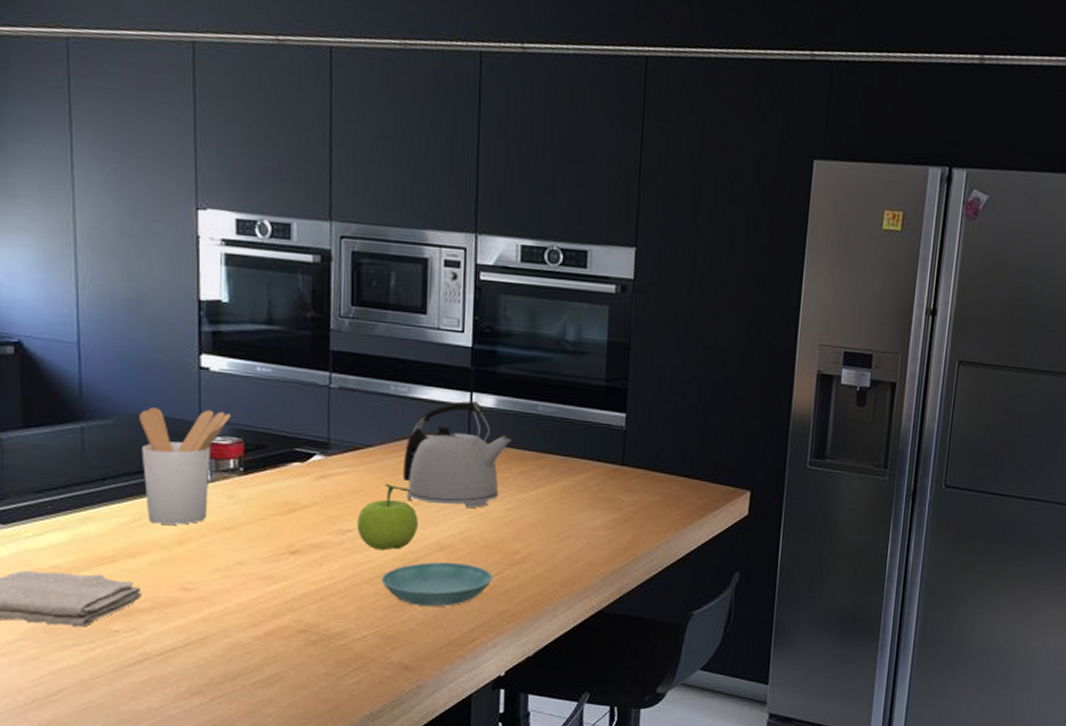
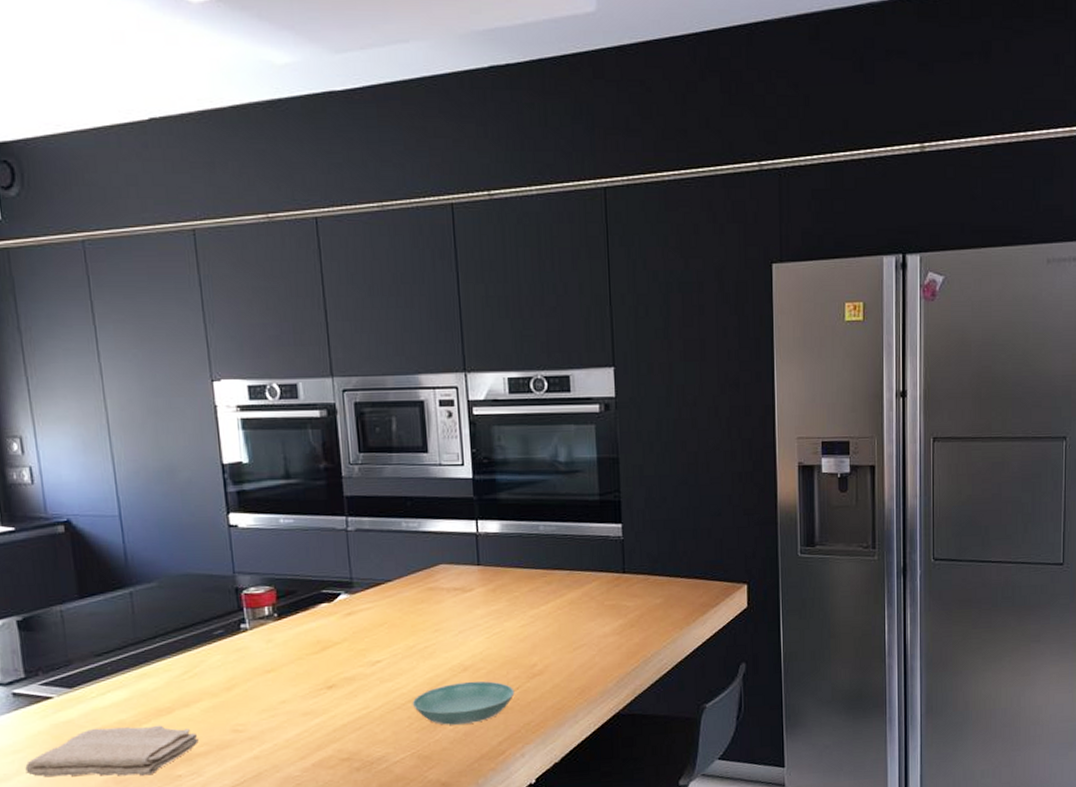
utensil holder: present [139,407,232,525] -> none [180,563,262,673]
fruit: present [357,484,418,551] -> none [384,614,441,677]
kettle: present [402,401,511,508] -> none [421,529,518,628]

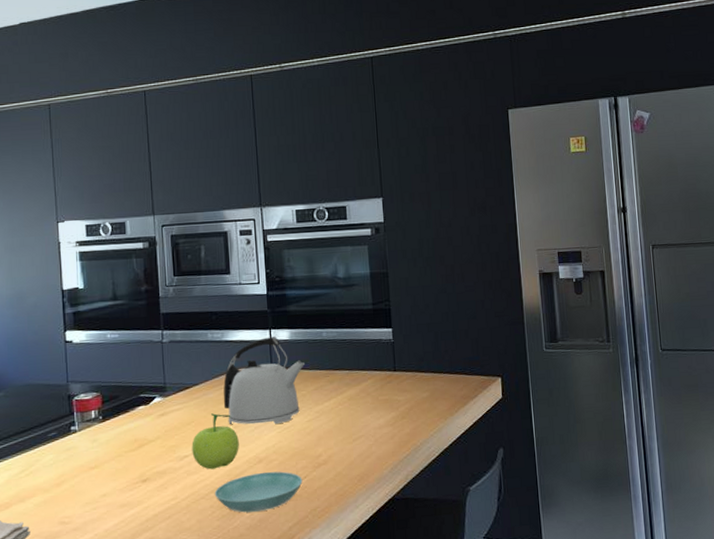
fruit: none [384,614,441,677] -> present [191,413,239,470]
kettle: none [421,529,518,628] -> present [223,337,305,425]

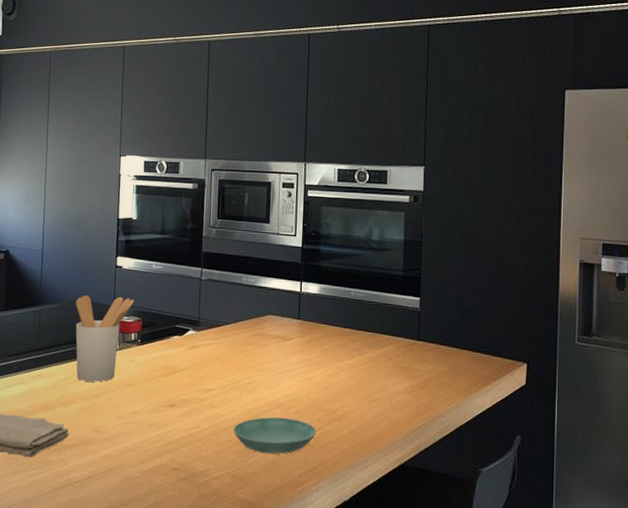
utensil holder: none [23,373,91,471] -> present [75,295,135,382]
fruit: present [191,413,239,470] -> none [217,353,261,406]
kettle: present [223,337,305,425] -> none [250,289,330,373]

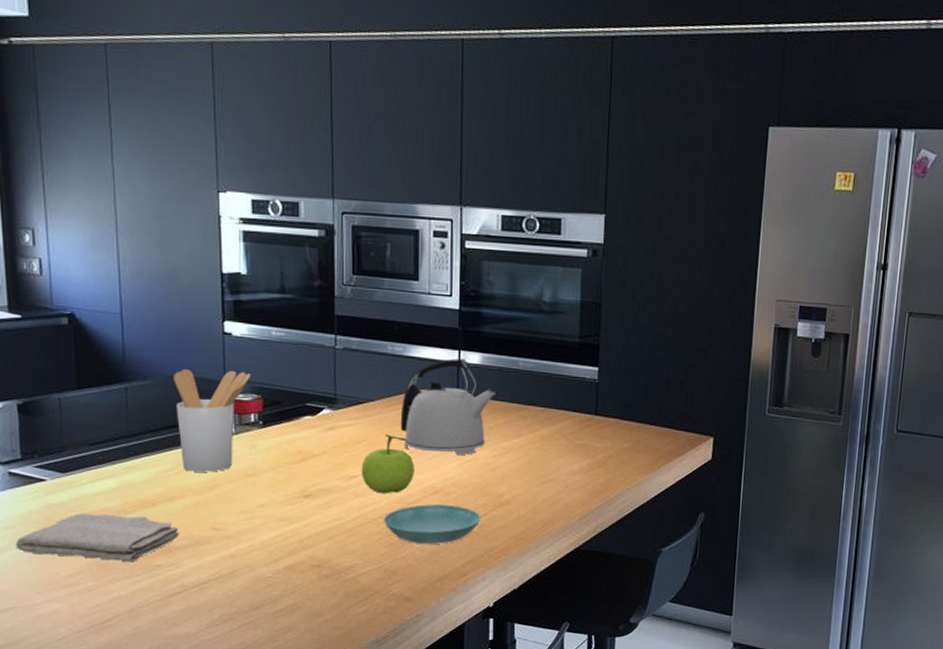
fruit: none [217,353,261,406] -> present [361,434,414,494]
kettle: none [250,289,330,373] -> present [400,358,495,455]

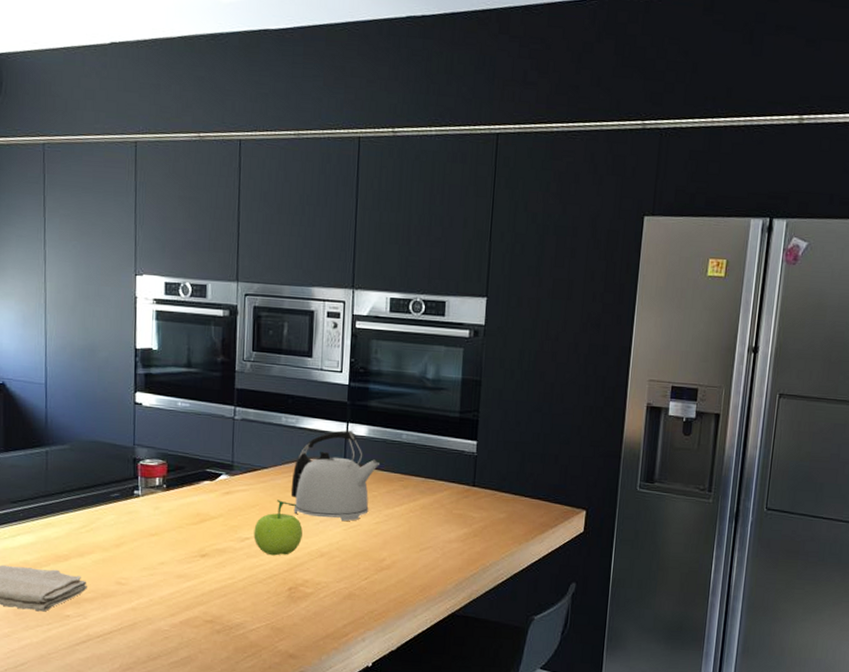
utensil holder: present [173,369,252,472] -> none [89,435,158,531]
saucer: present [383,504,481,544] -> none [272,566,363,605]

